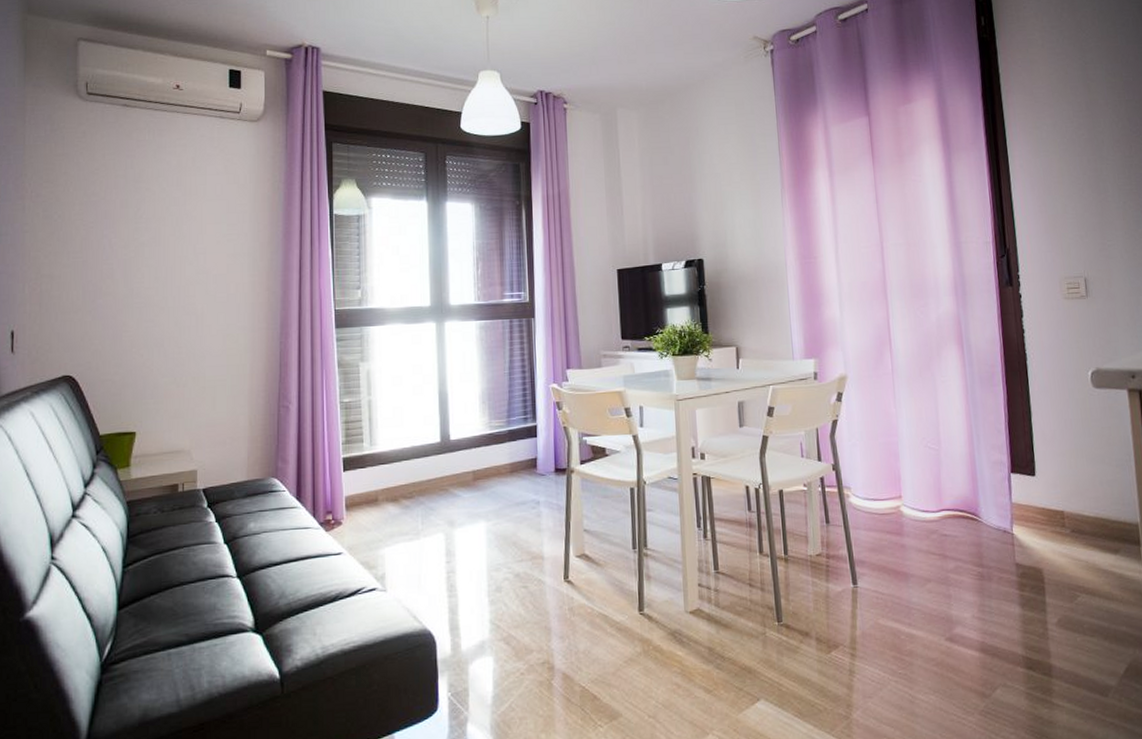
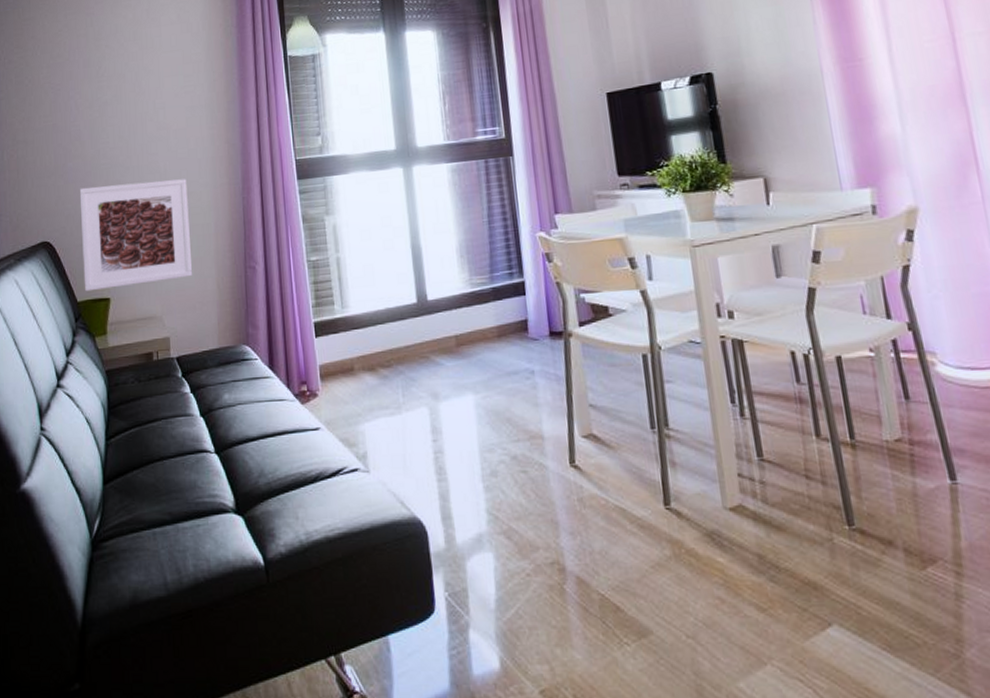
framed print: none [108,321,225,425] -> present [79,178,193,292]

